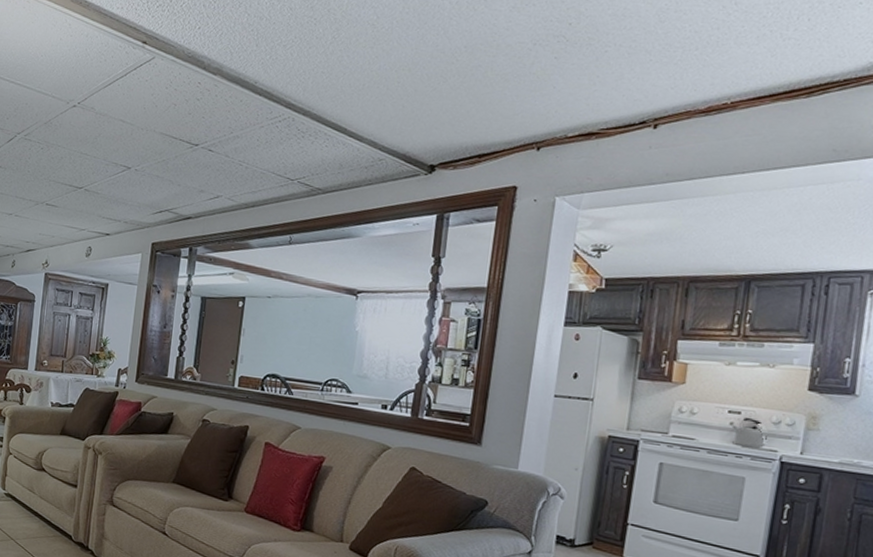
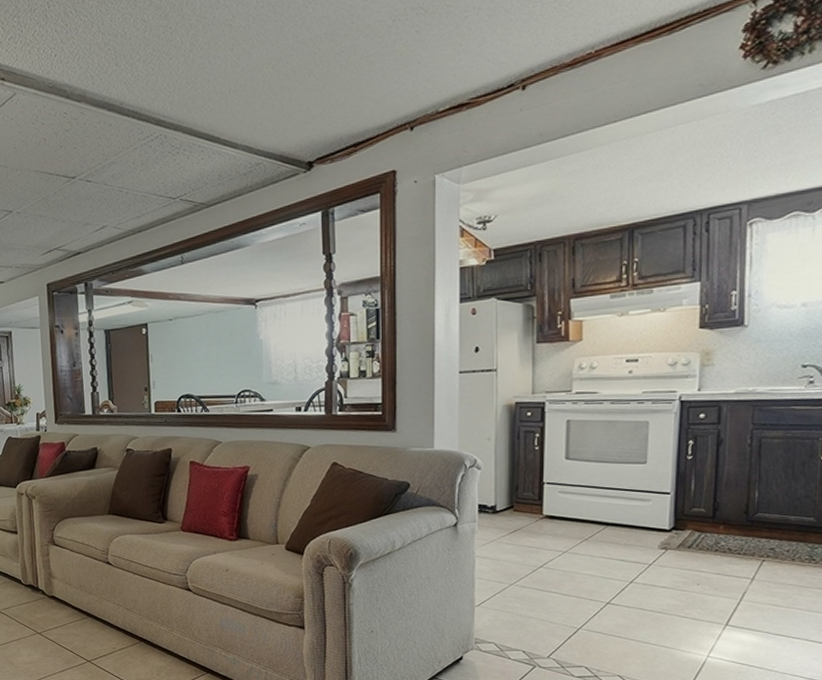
kettle: present [732,417,767,449] -> none [631,363,665,392]

